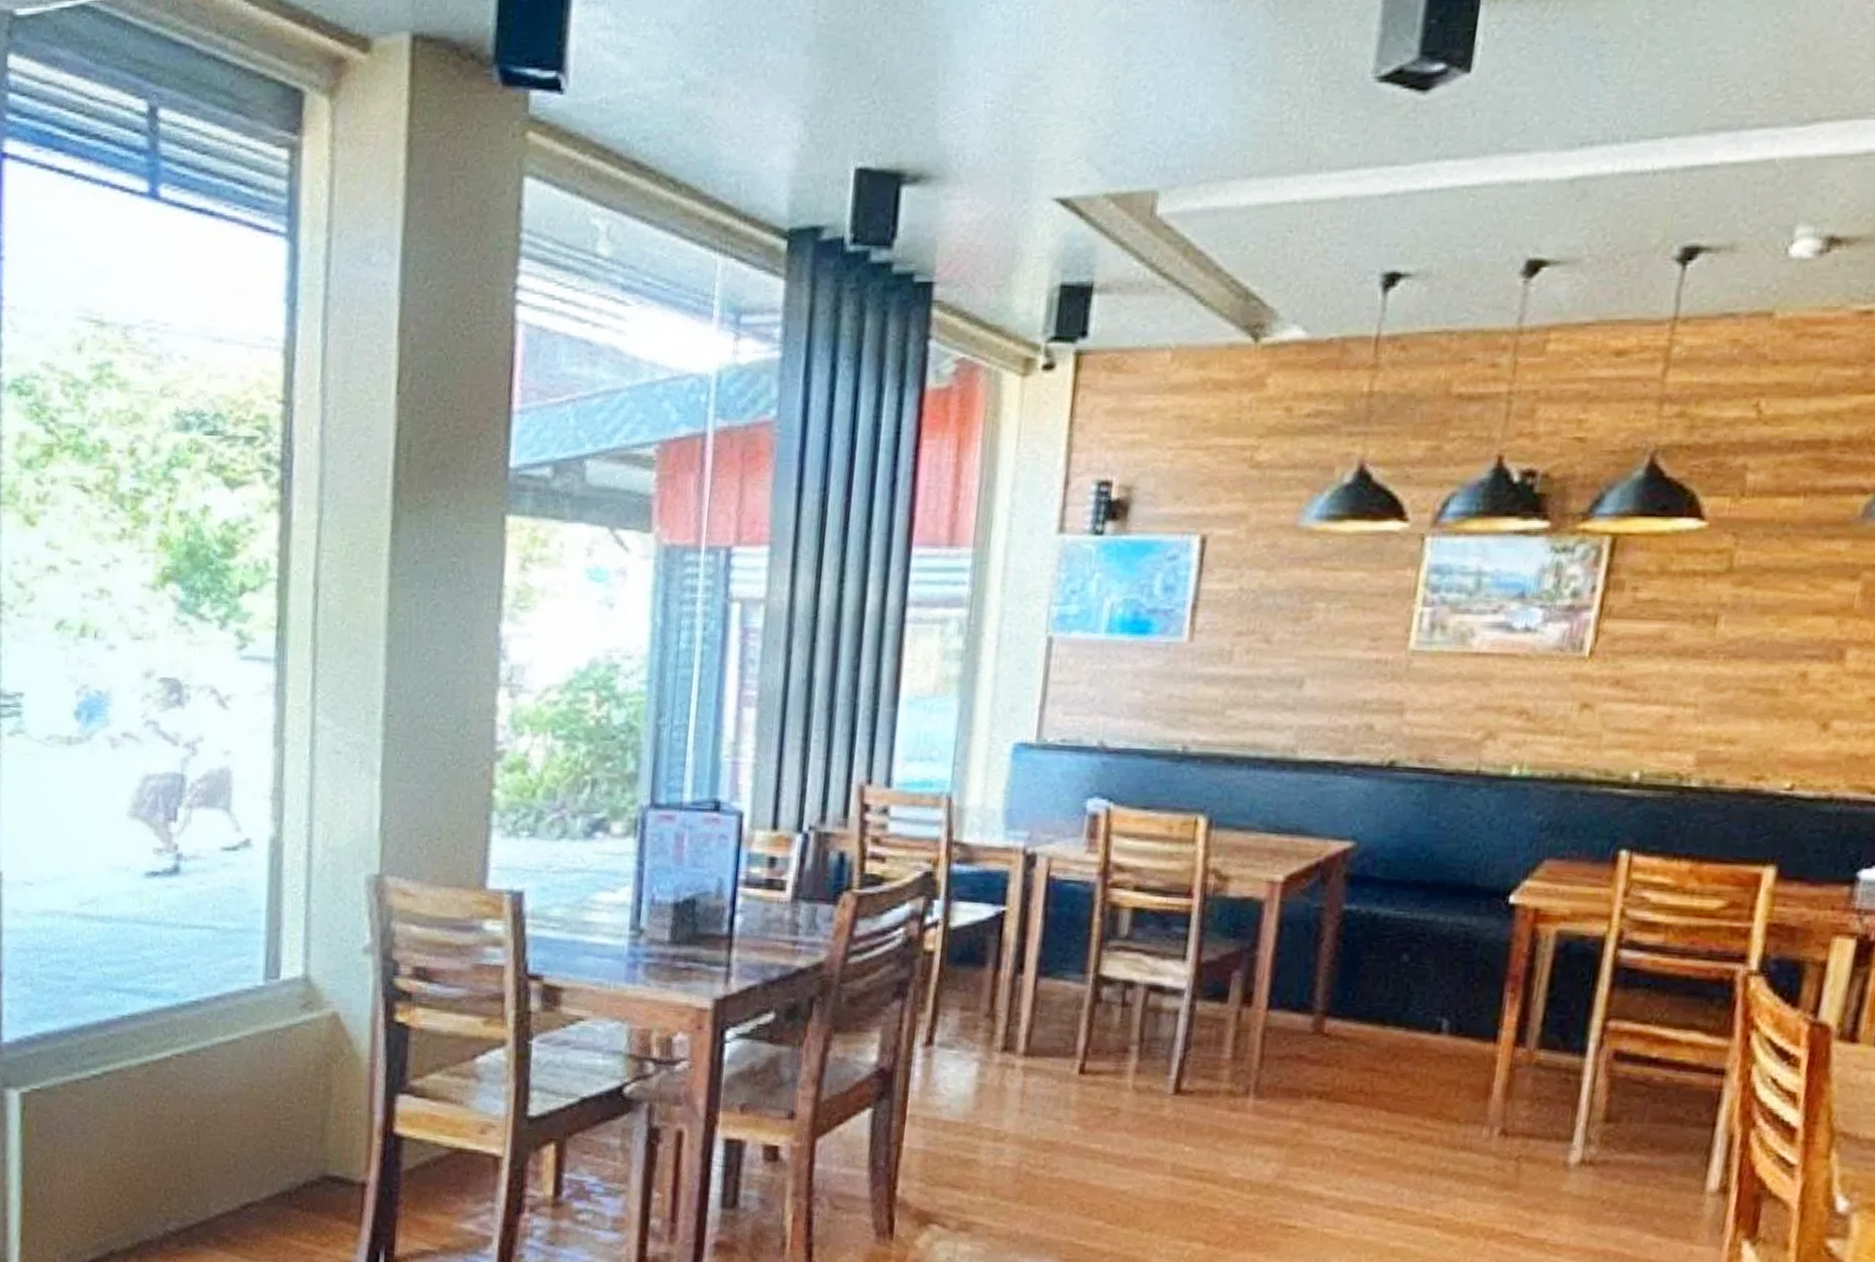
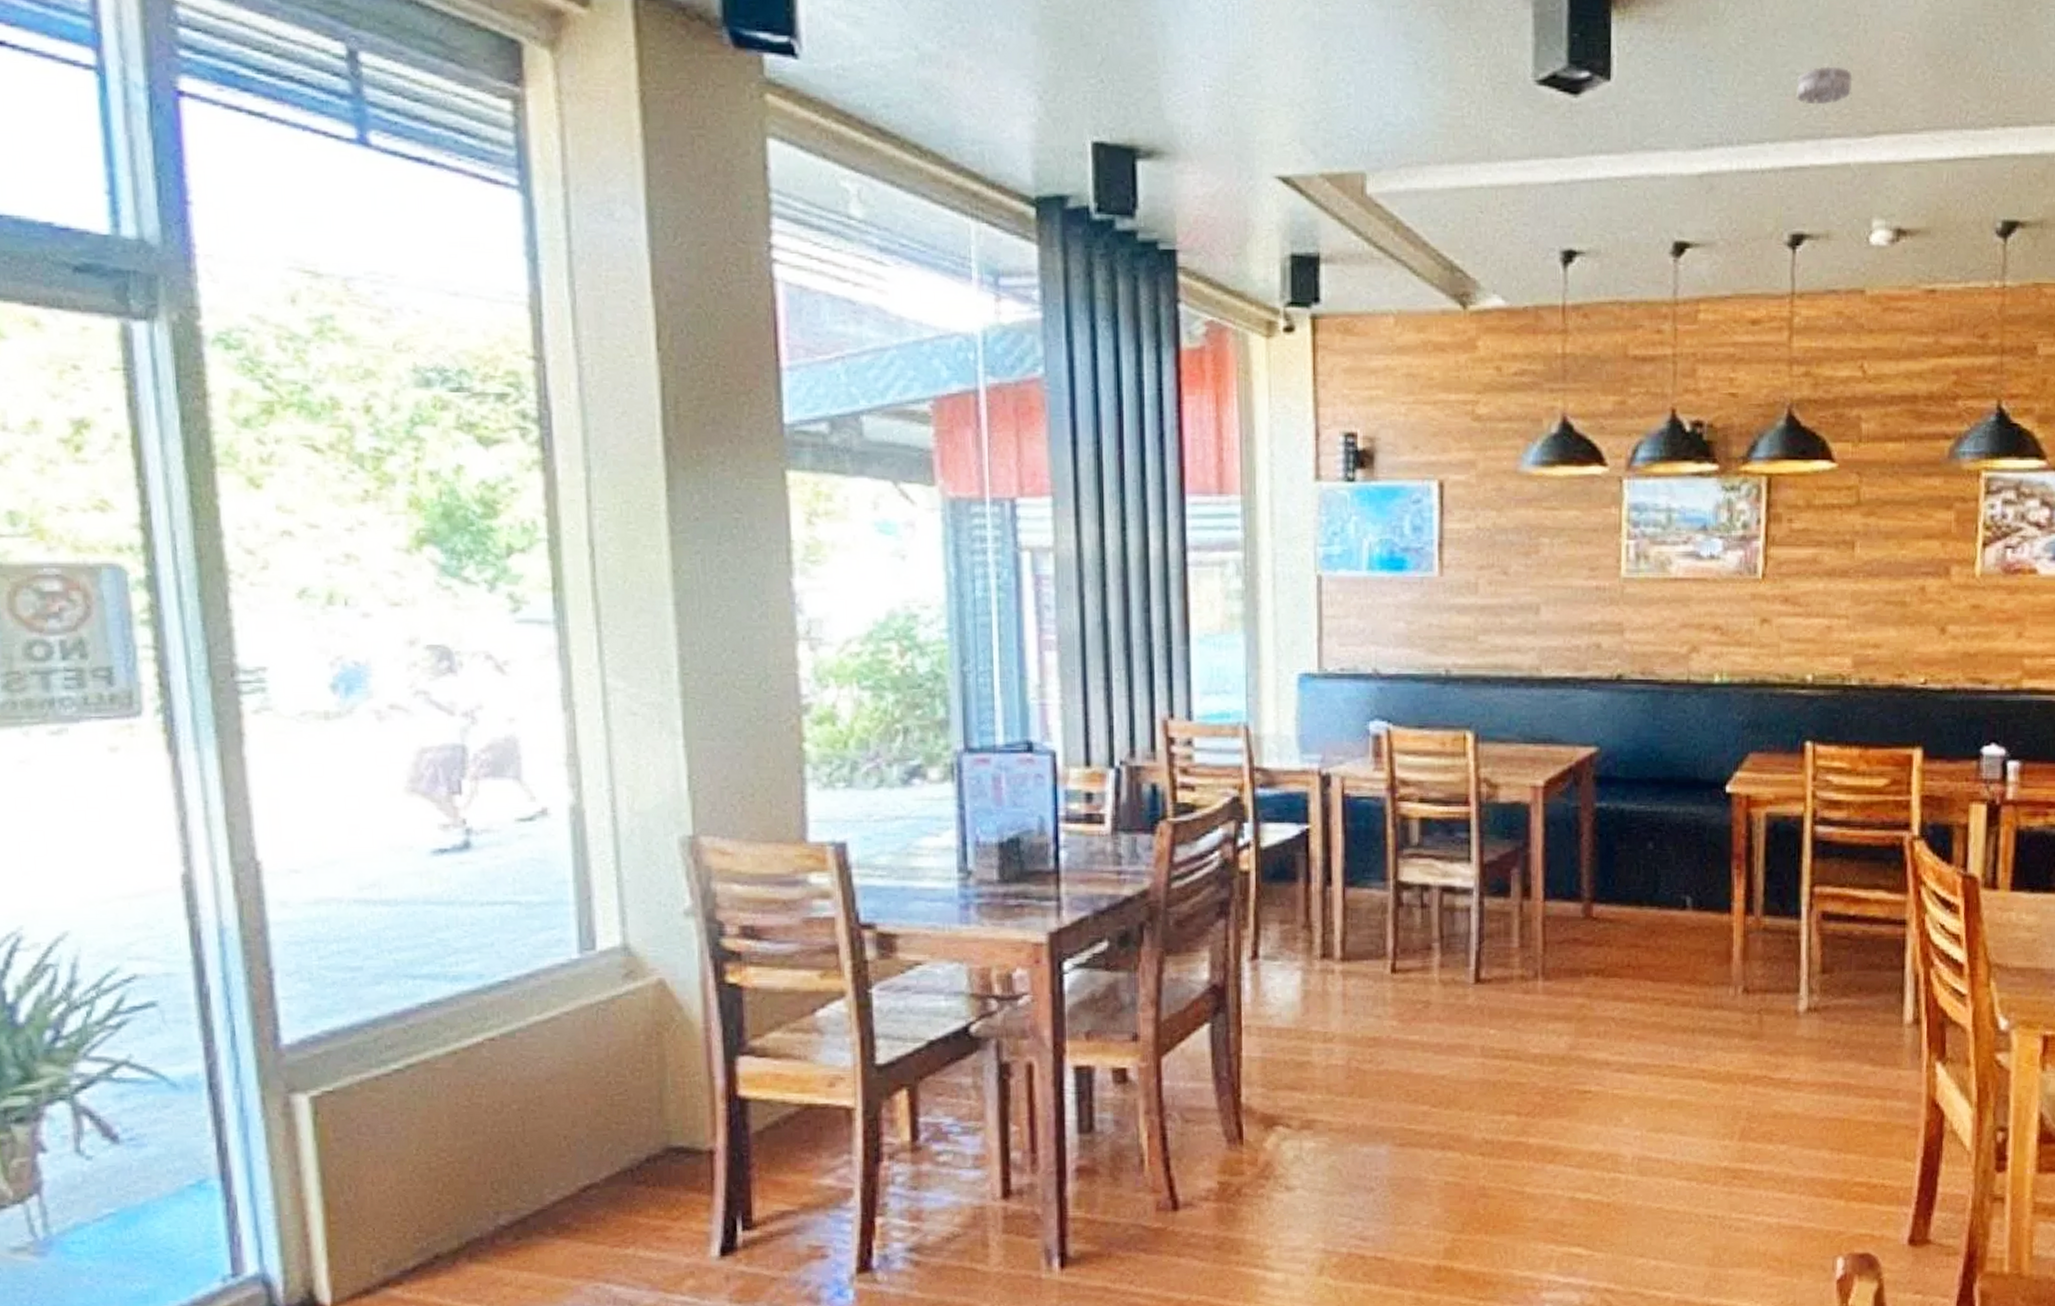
smoke detector: none [1713,41,1794,89] -> present [1797,66,1853,105]

